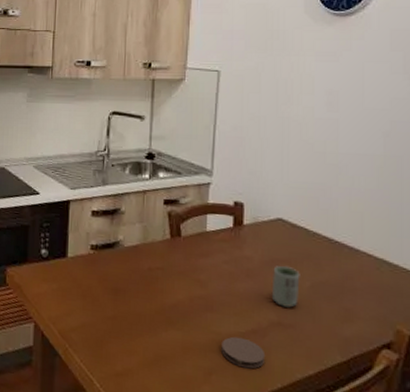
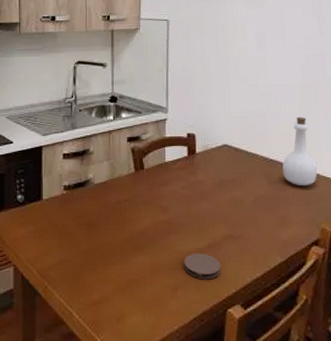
cup: present [271,266,300,308] -> none [222,186,245,221]
bottle: none [351,193,397,278] -> present [282,116,318,187]

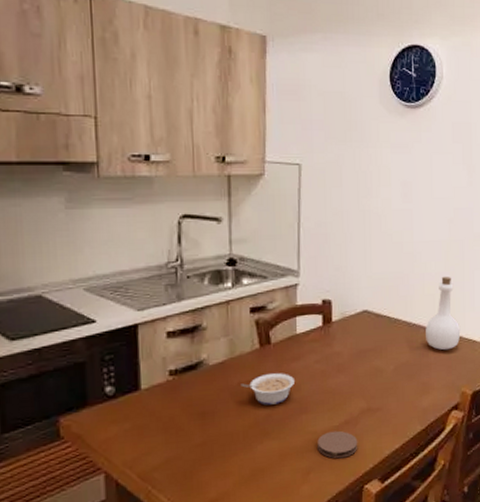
legume: none [119,195,164,223] -> present [240,373,294,405]

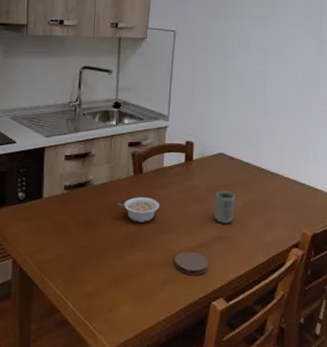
cup: none [360,355,385,393] -> present [213,191,236,224]
bottle: present [426,276,461,351] -> none [272,130,304,195]

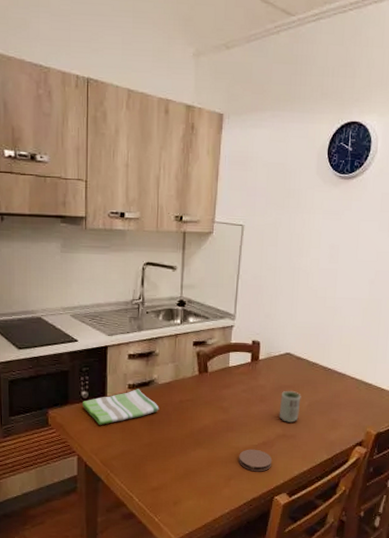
dish towel: none [18,190,95,227] -> present [81,389,159,425]
legume: present [117,197,159,223] -> none [182,396,224,421]

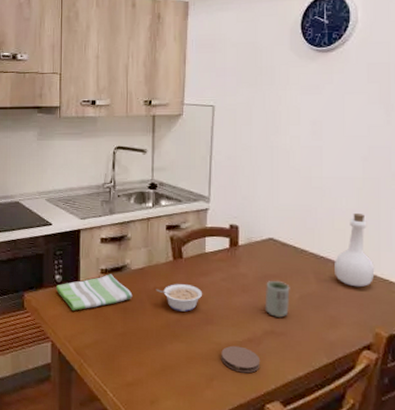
legume: none [182,396,224,421] -> present [156,284,202,312]
bottle: none [339,330,371,394] -> present [335,212,375,288]

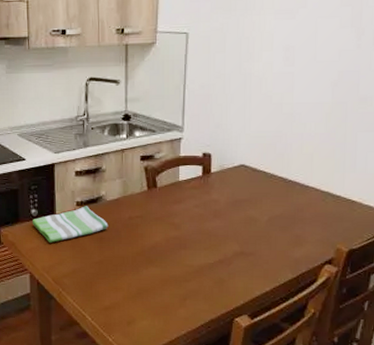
legume: present [156,284,202,312] -> none [131,212,176,238]
coaster: present [221,345,261,374] -> none [194,267,231,292]
cup: present [265,281,290,318] -> none [235,205,260,239]
bottle: present [335,212,375,288] -> none [301,137,339,208]

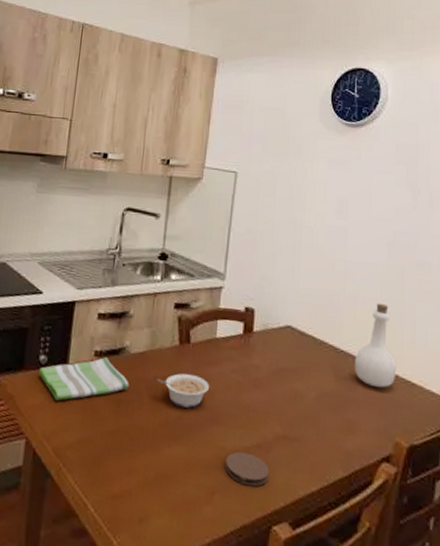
legume: none [131,212,176,238] -> present [156,373,209,408]
coaster: none [194,267,231,292] -> present [225,451,270,487]
bottle: none [301,137,339,208] -> present [355,303,397,388]

